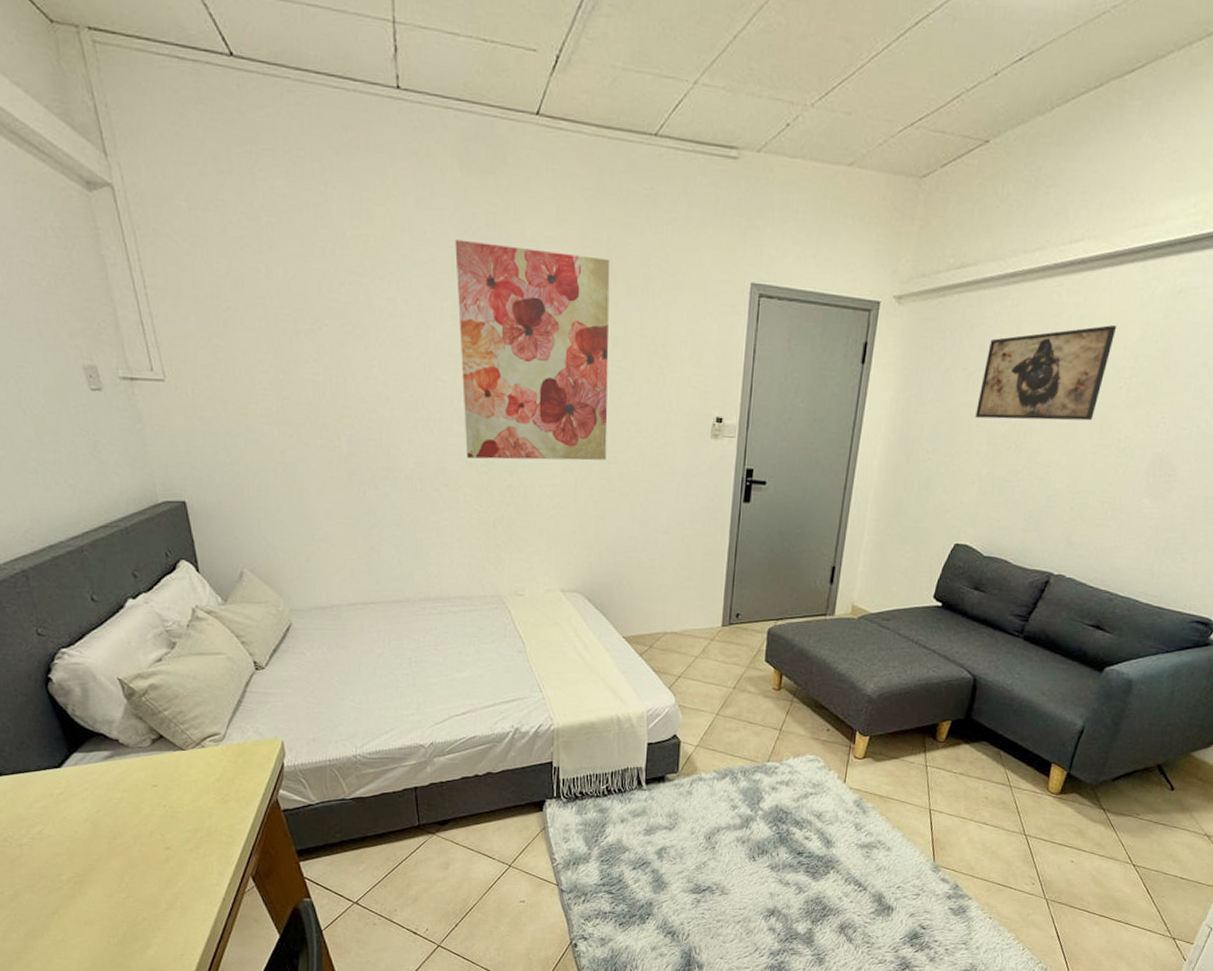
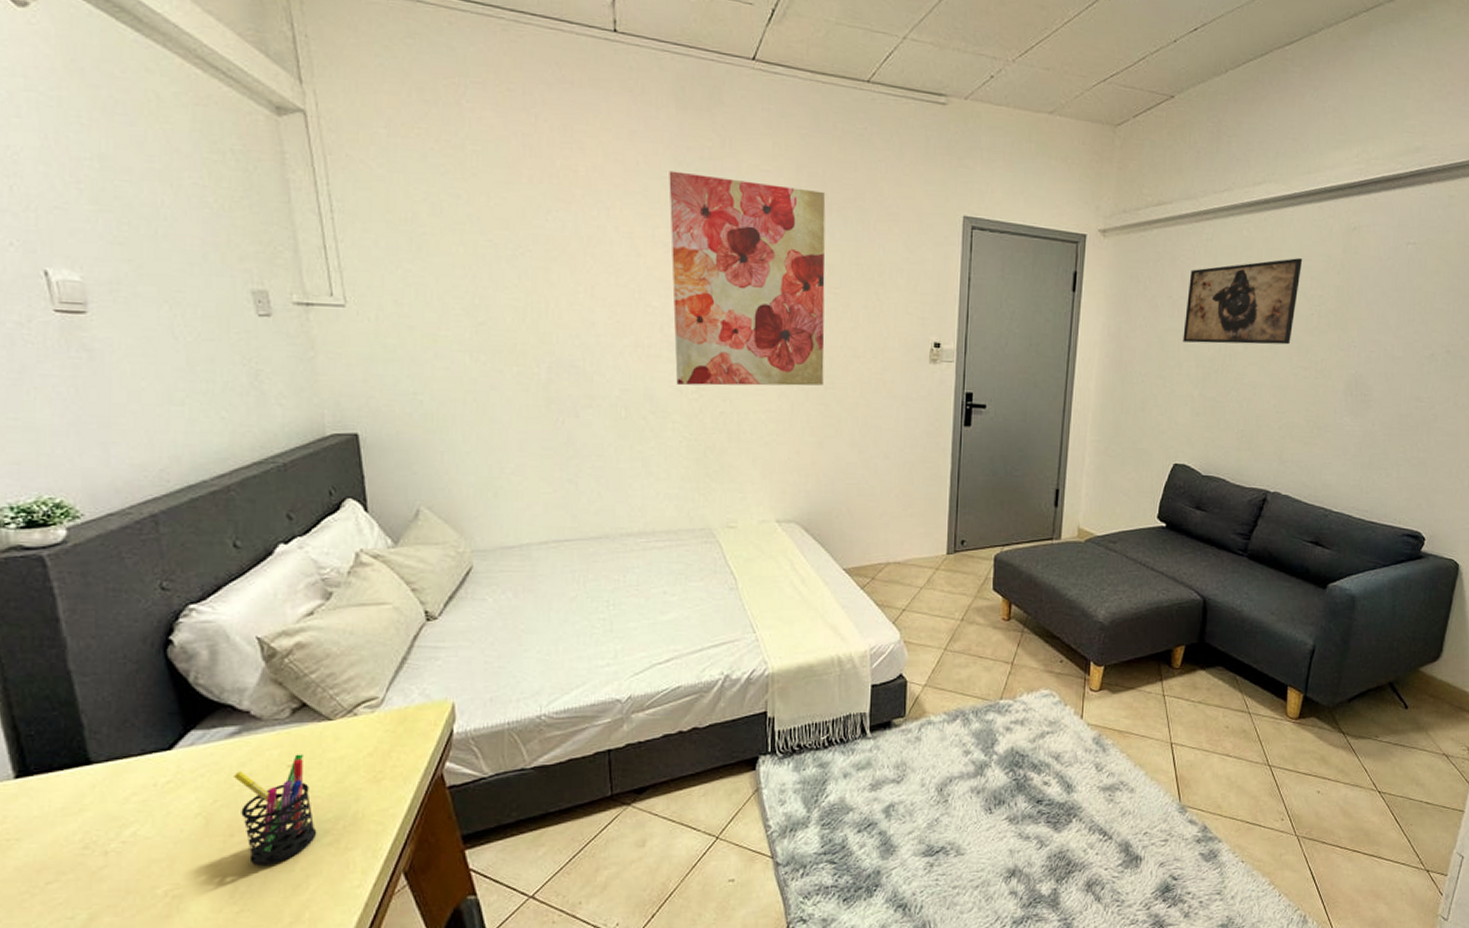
pen holder: none [110,776,181,863] -> present [233,754,317,866]

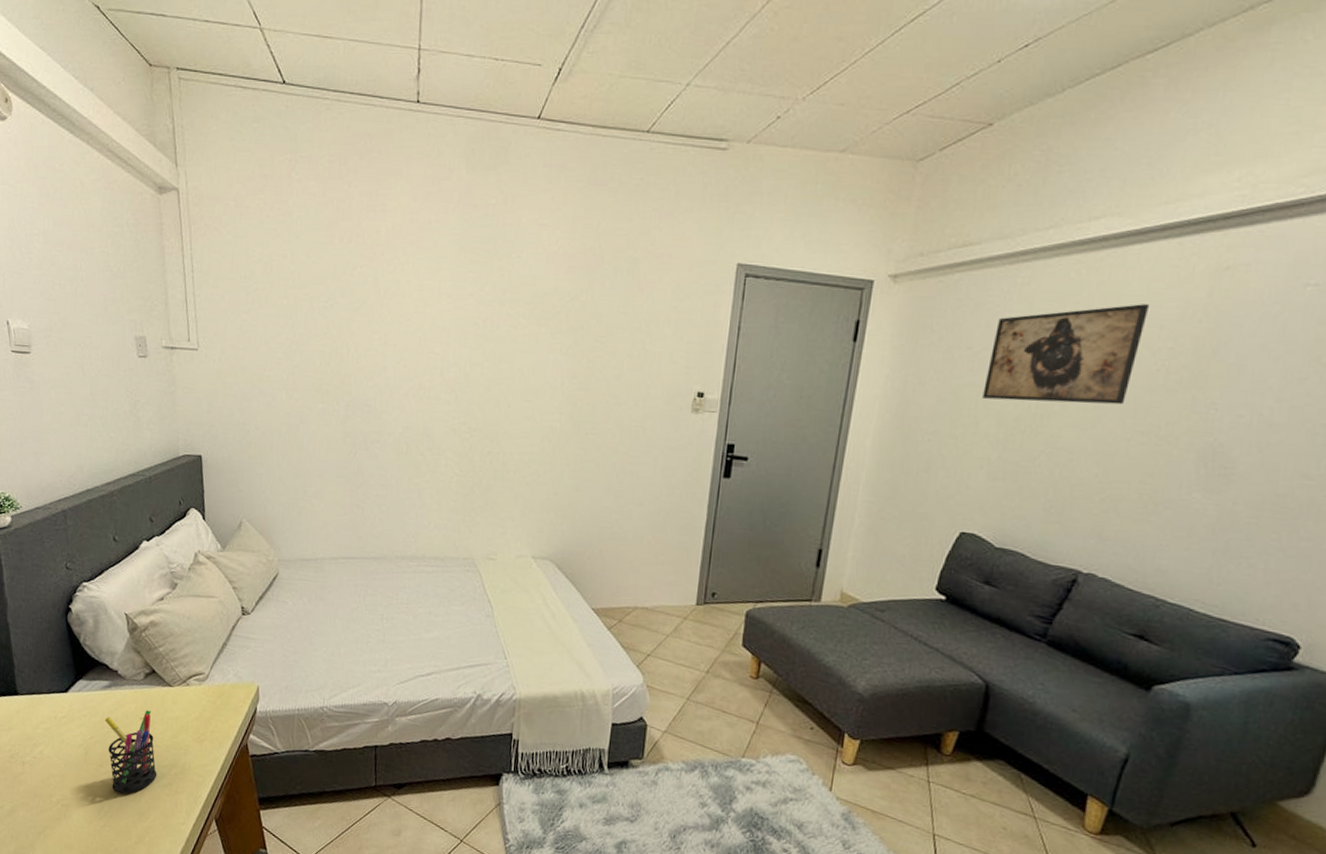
wall art: present [669,171,826,386] -> none [451,228,599,431]

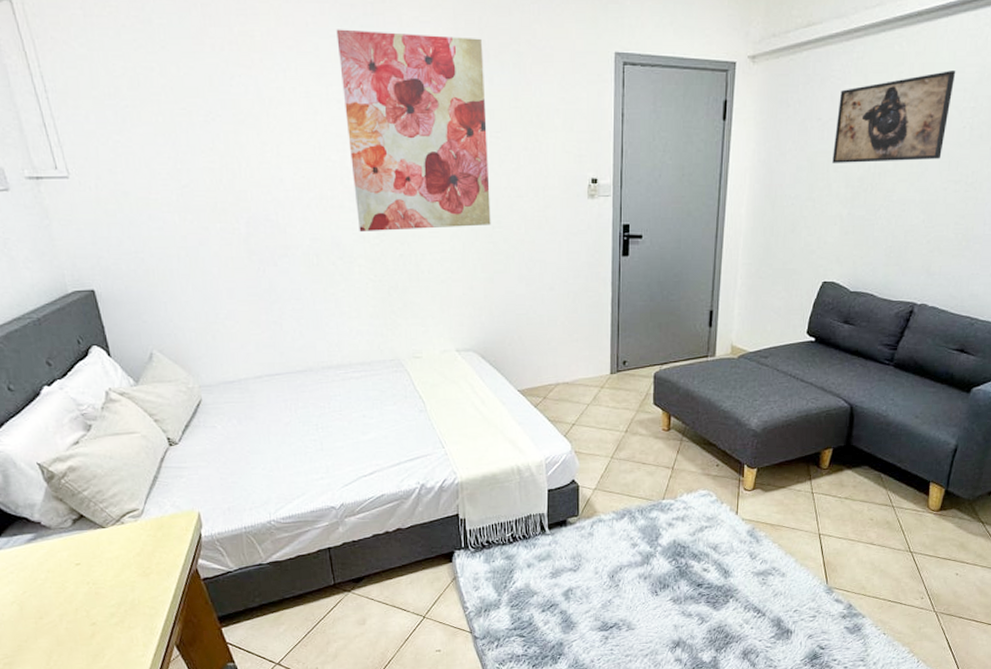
pen holder: present [104,710,157,794] -> none [35,555,106,641]
wall art: none [451,228,599,431] -> present [336,29,491,233]

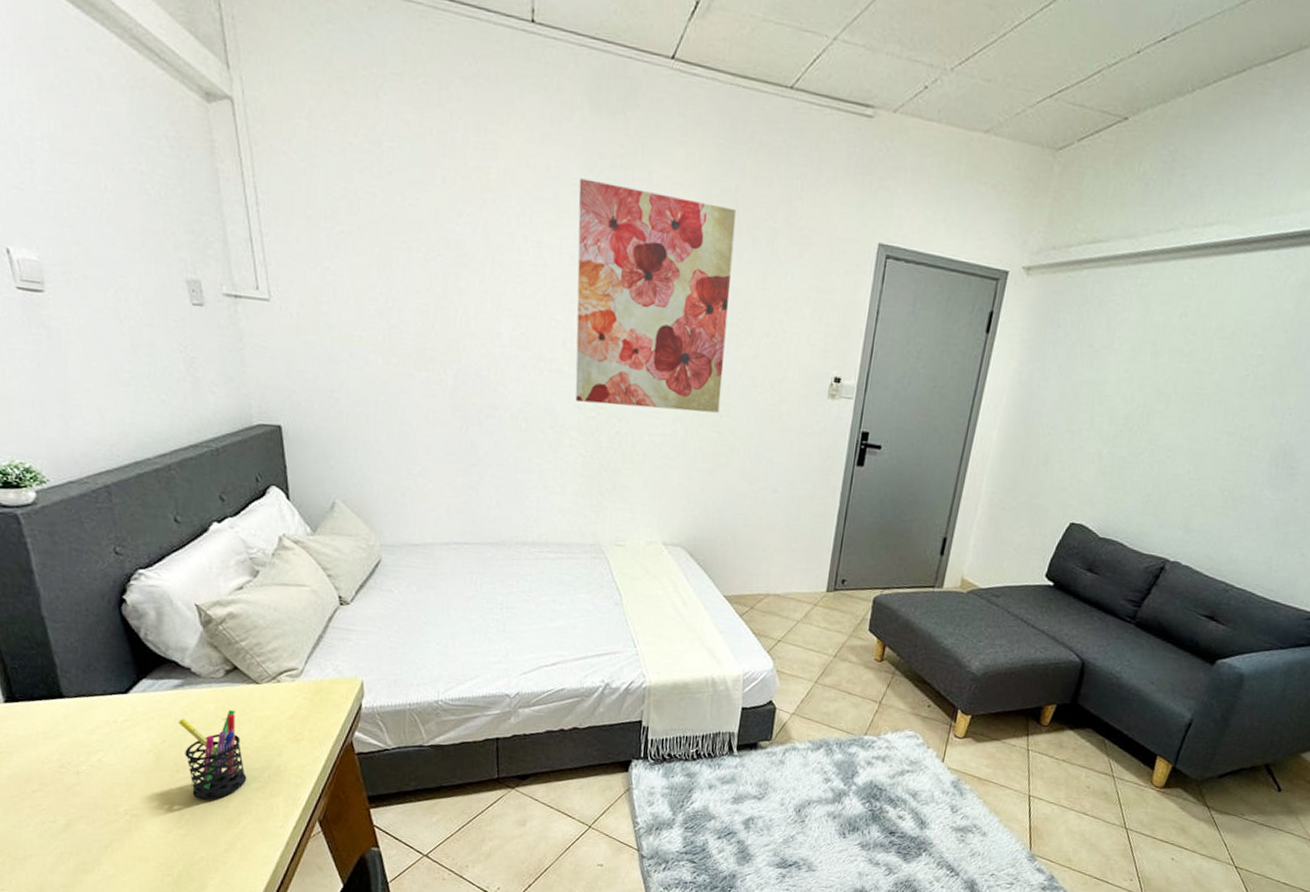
pen holder: none [35,555,106,641] -> present [177,710,247,800]
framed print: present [832,71,956,163] -> none [1098,311,1247,407]

